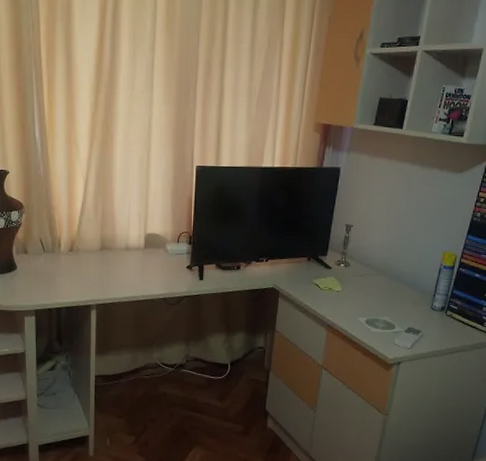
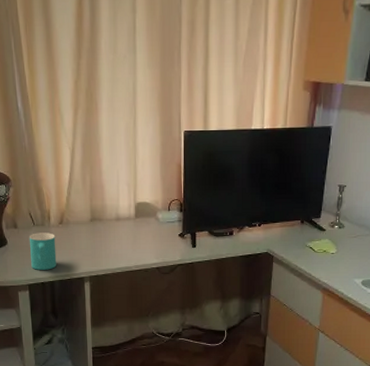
cup: none [38,259,65,296] -> present [29,233,57,270]

